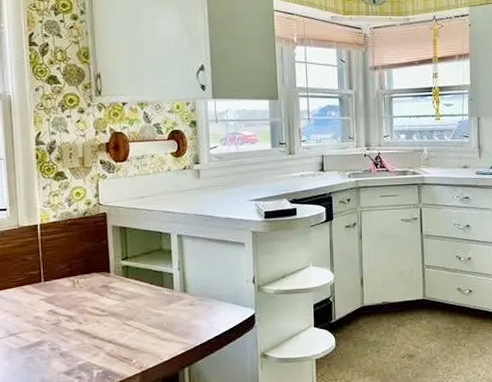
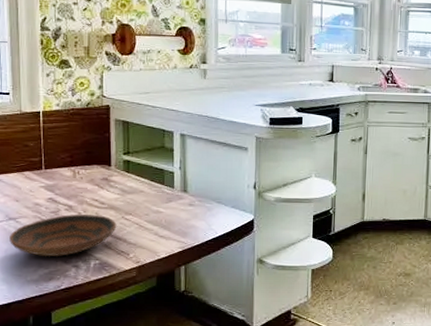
bowl: none [11,323,118,370] -> present [9,214,117,256]

